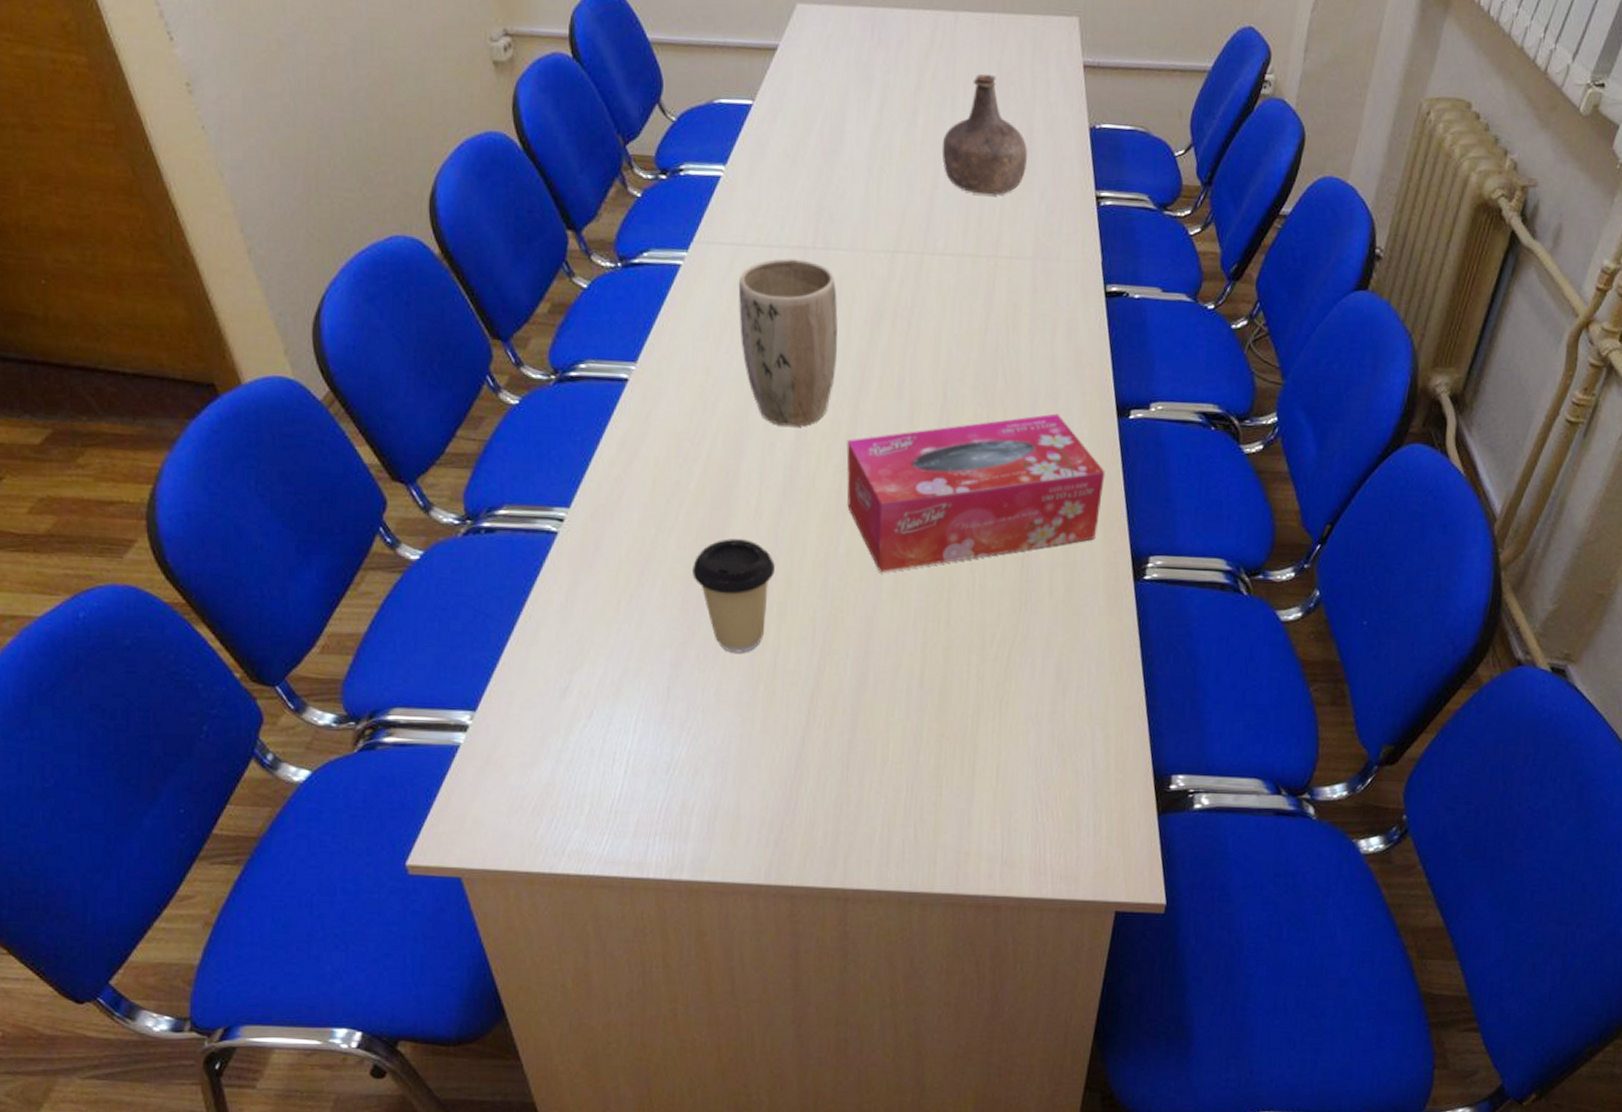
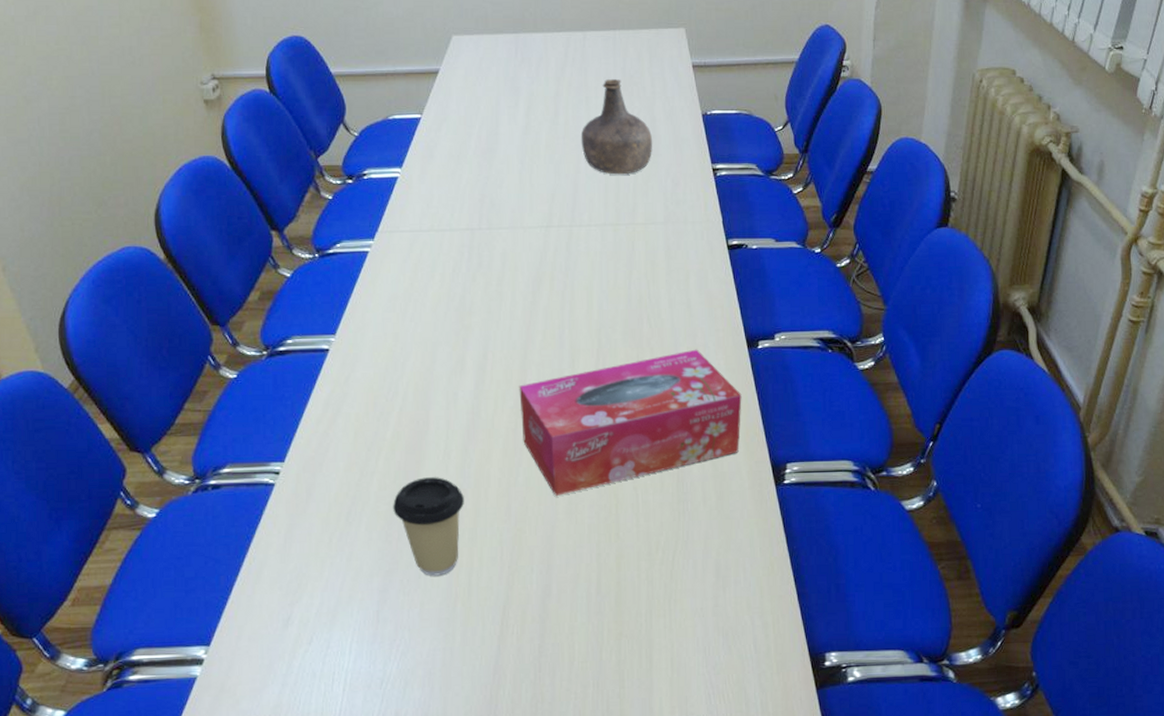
plant pot: present [738,258,838,427] -> none [418,239,506,378]

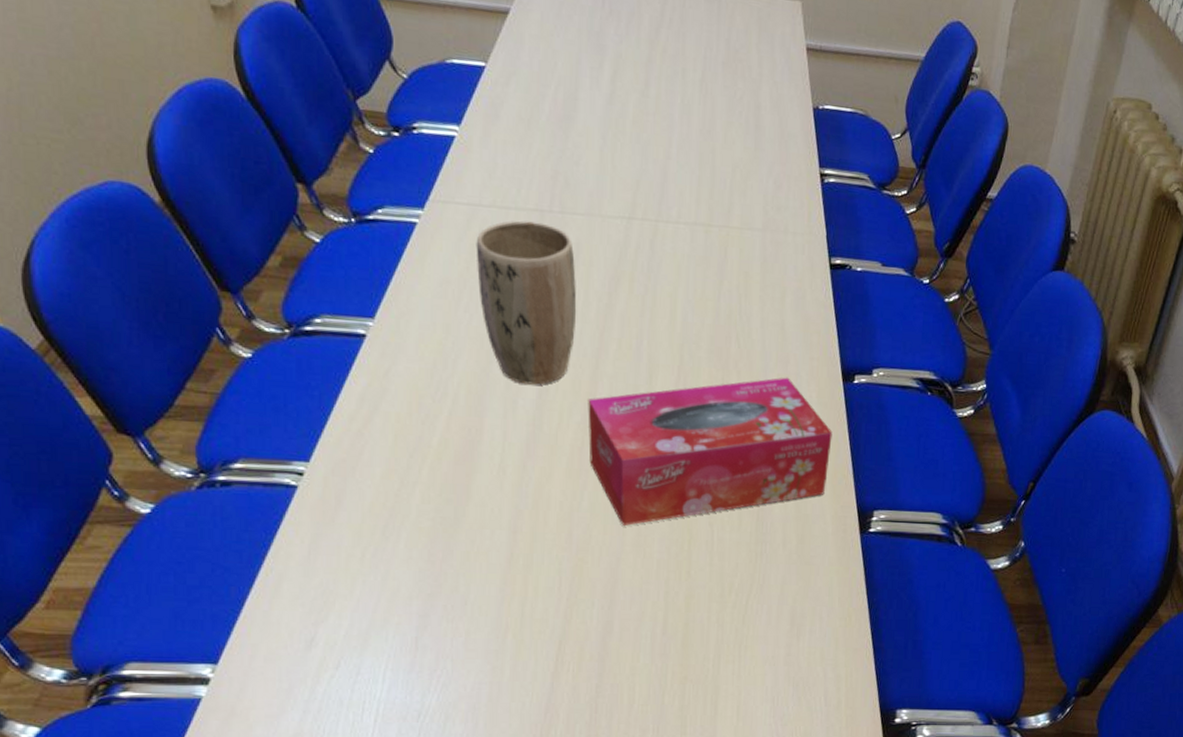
coffee cup: present [393,477,464,576] -> none [438,493,520,603]
plant pot: none [418,239,506,378] -> present [476,220,577,385]
bottle: present [580,78,653,175] -> none [673,50,756,168]

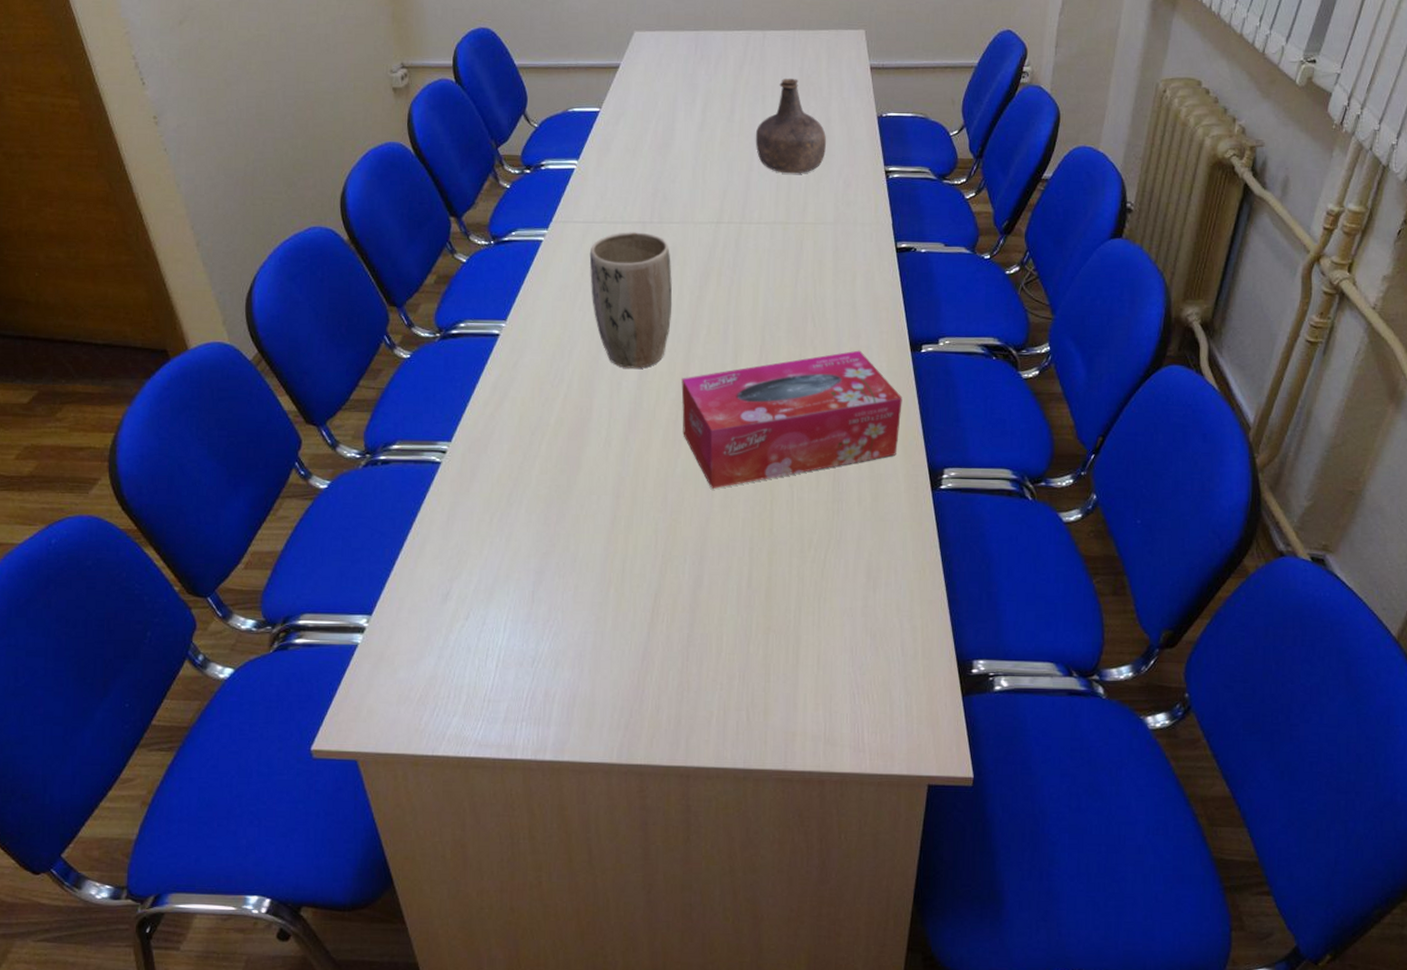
bottle: none [673,50,756,168] -> present [755,78,827,174]

